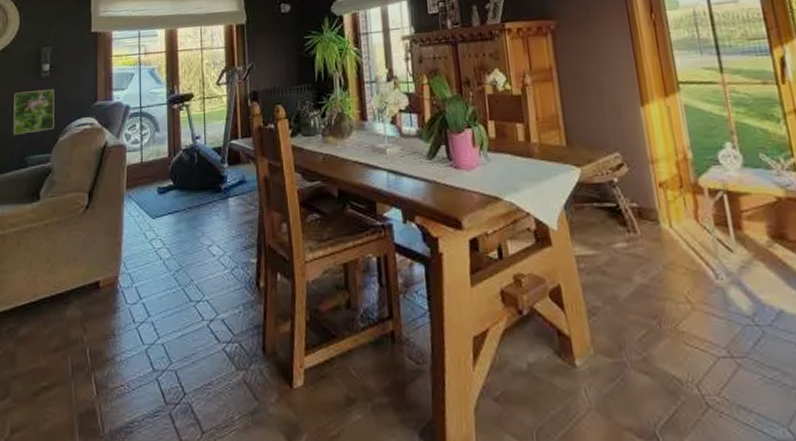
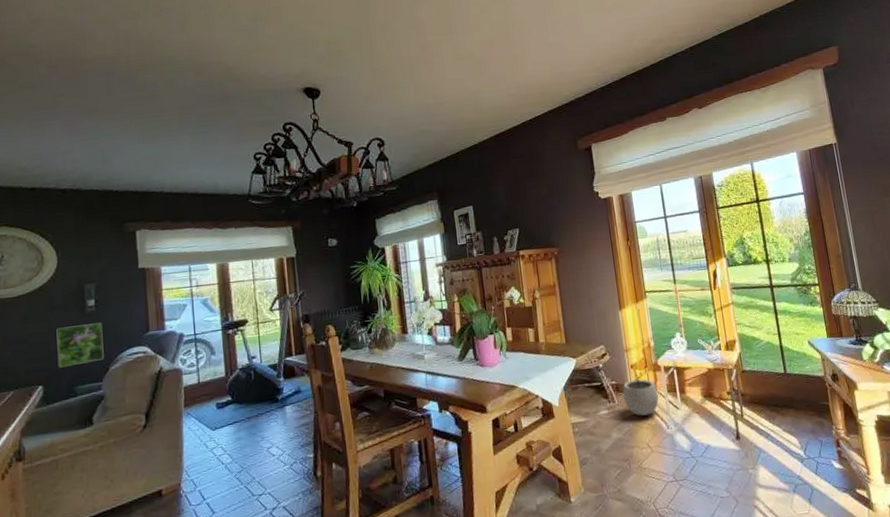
plant pot: none [647,193,702,256] -> present [622,372,659,416]

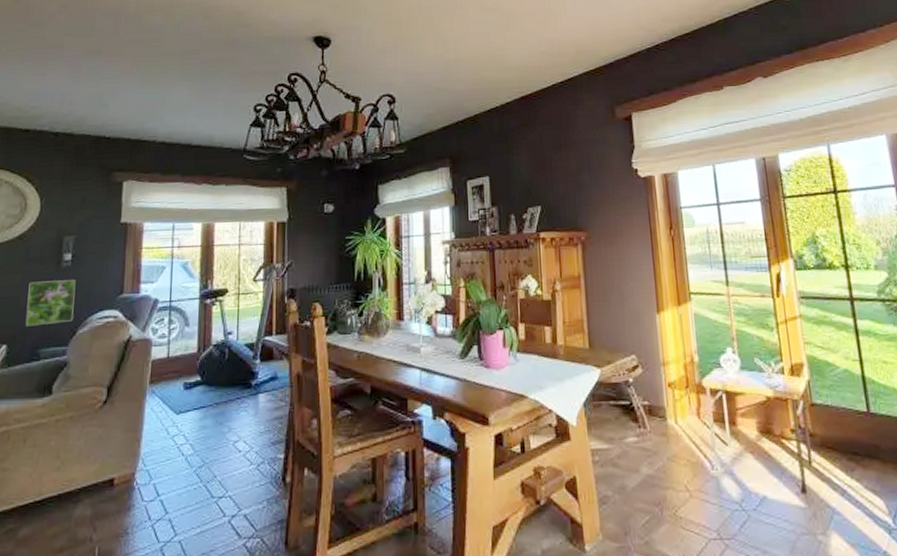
plant pot: present [622,372,659,416] -> none [656,392,702,449]

